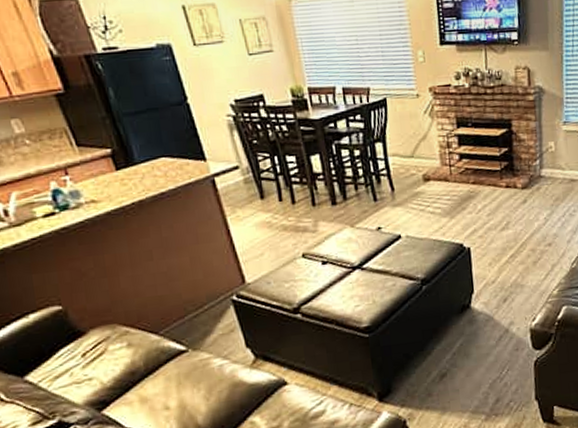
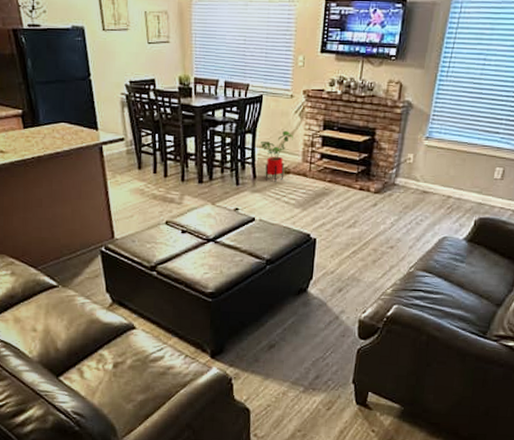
house plant: none [393,133,427,192] -> present [261,130,293,182]

